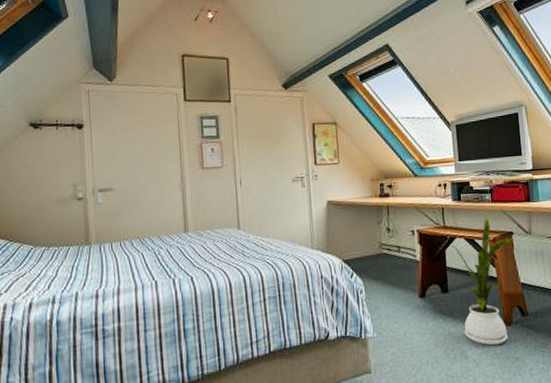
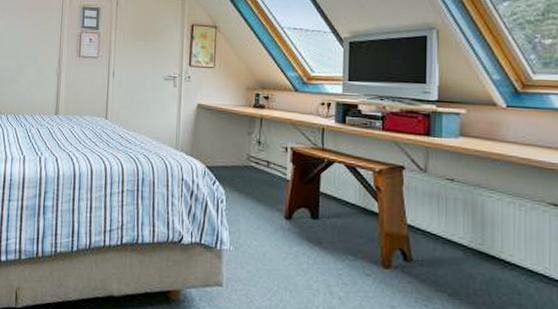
house plant: present [449,217,513,346] -> none [326,146,403,287]

